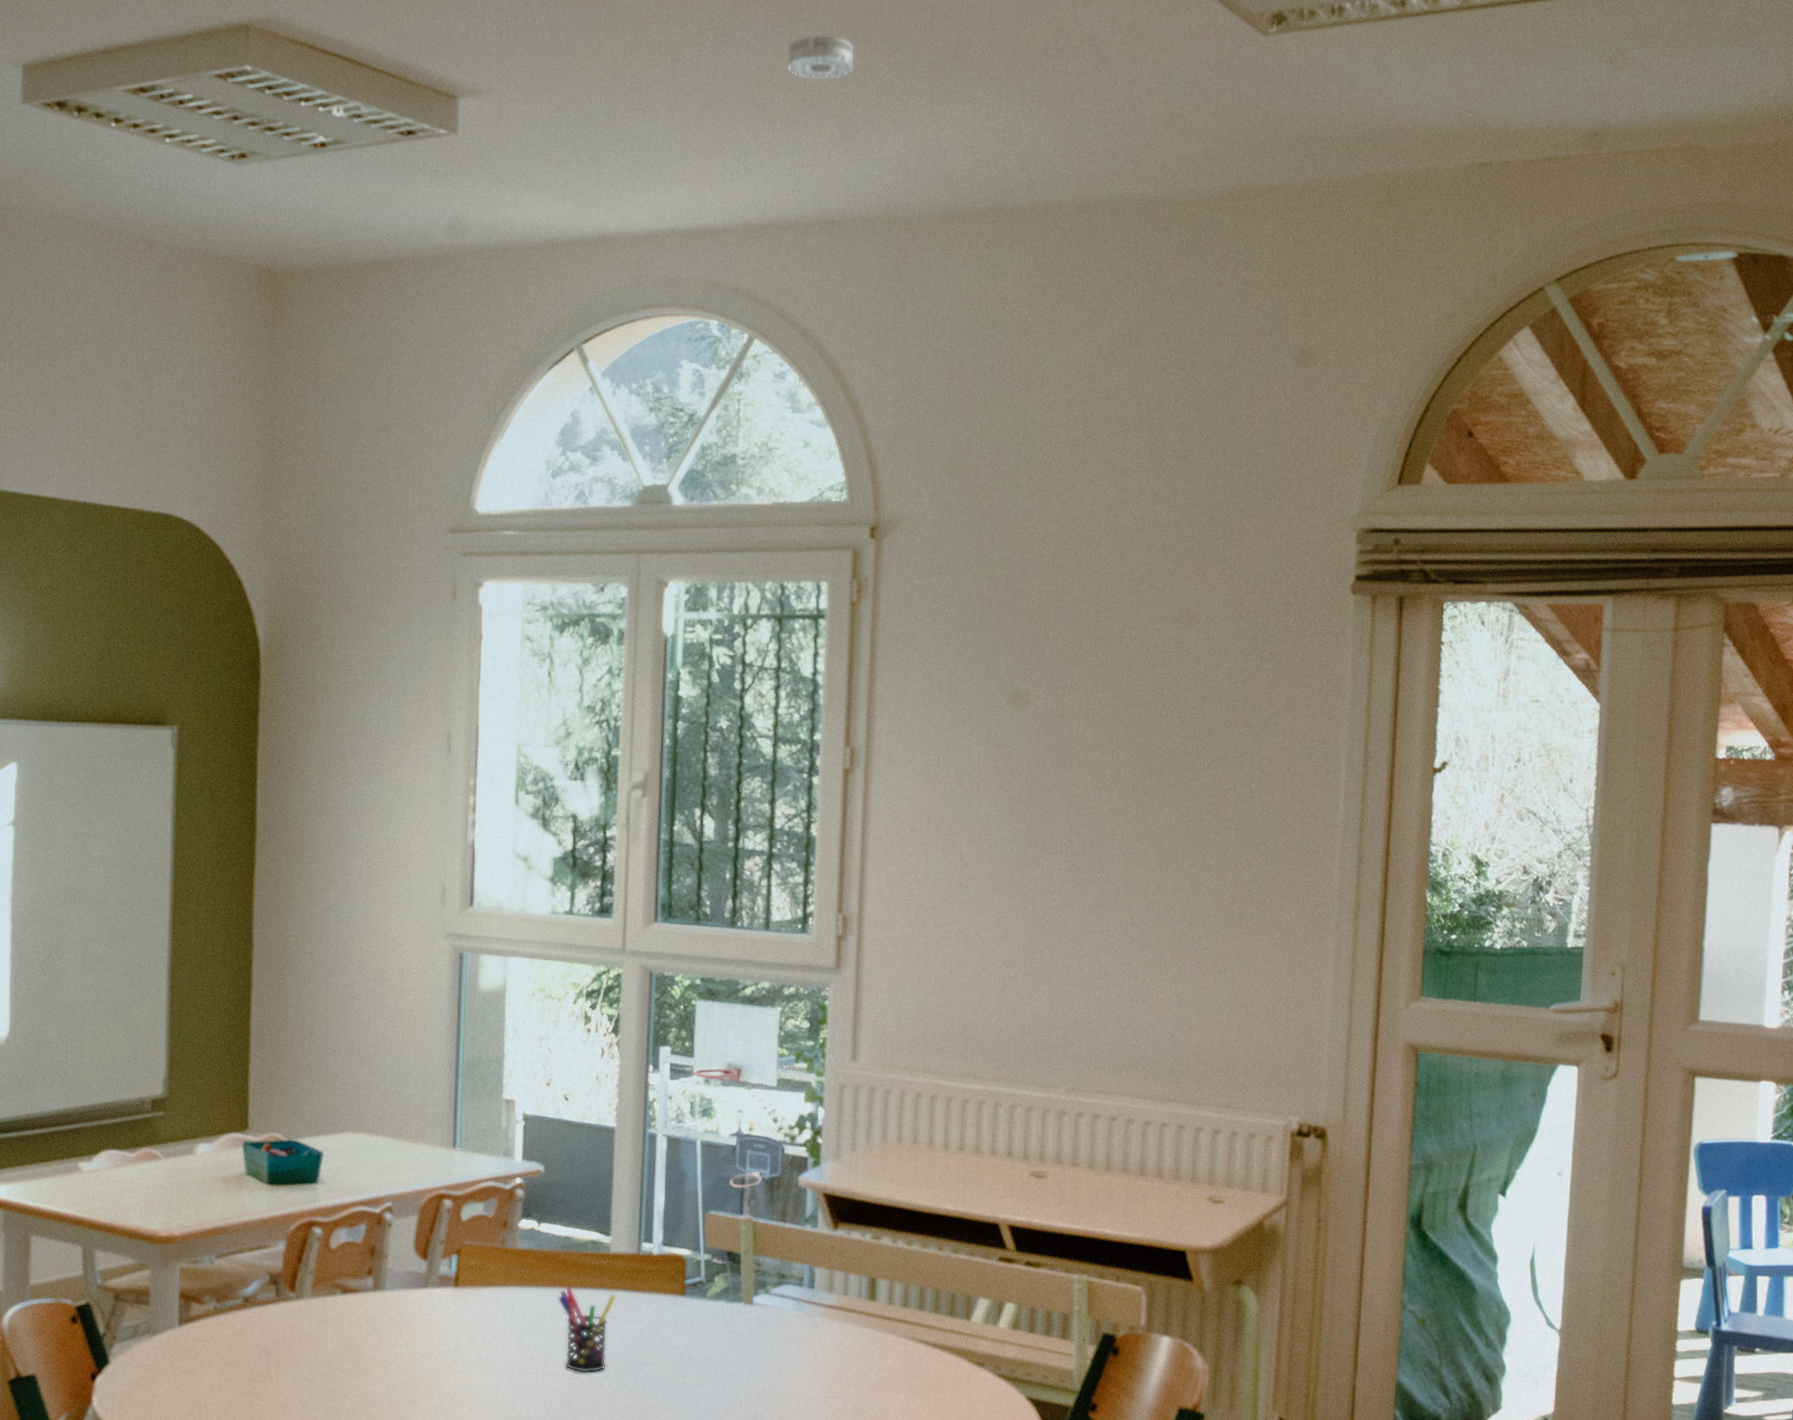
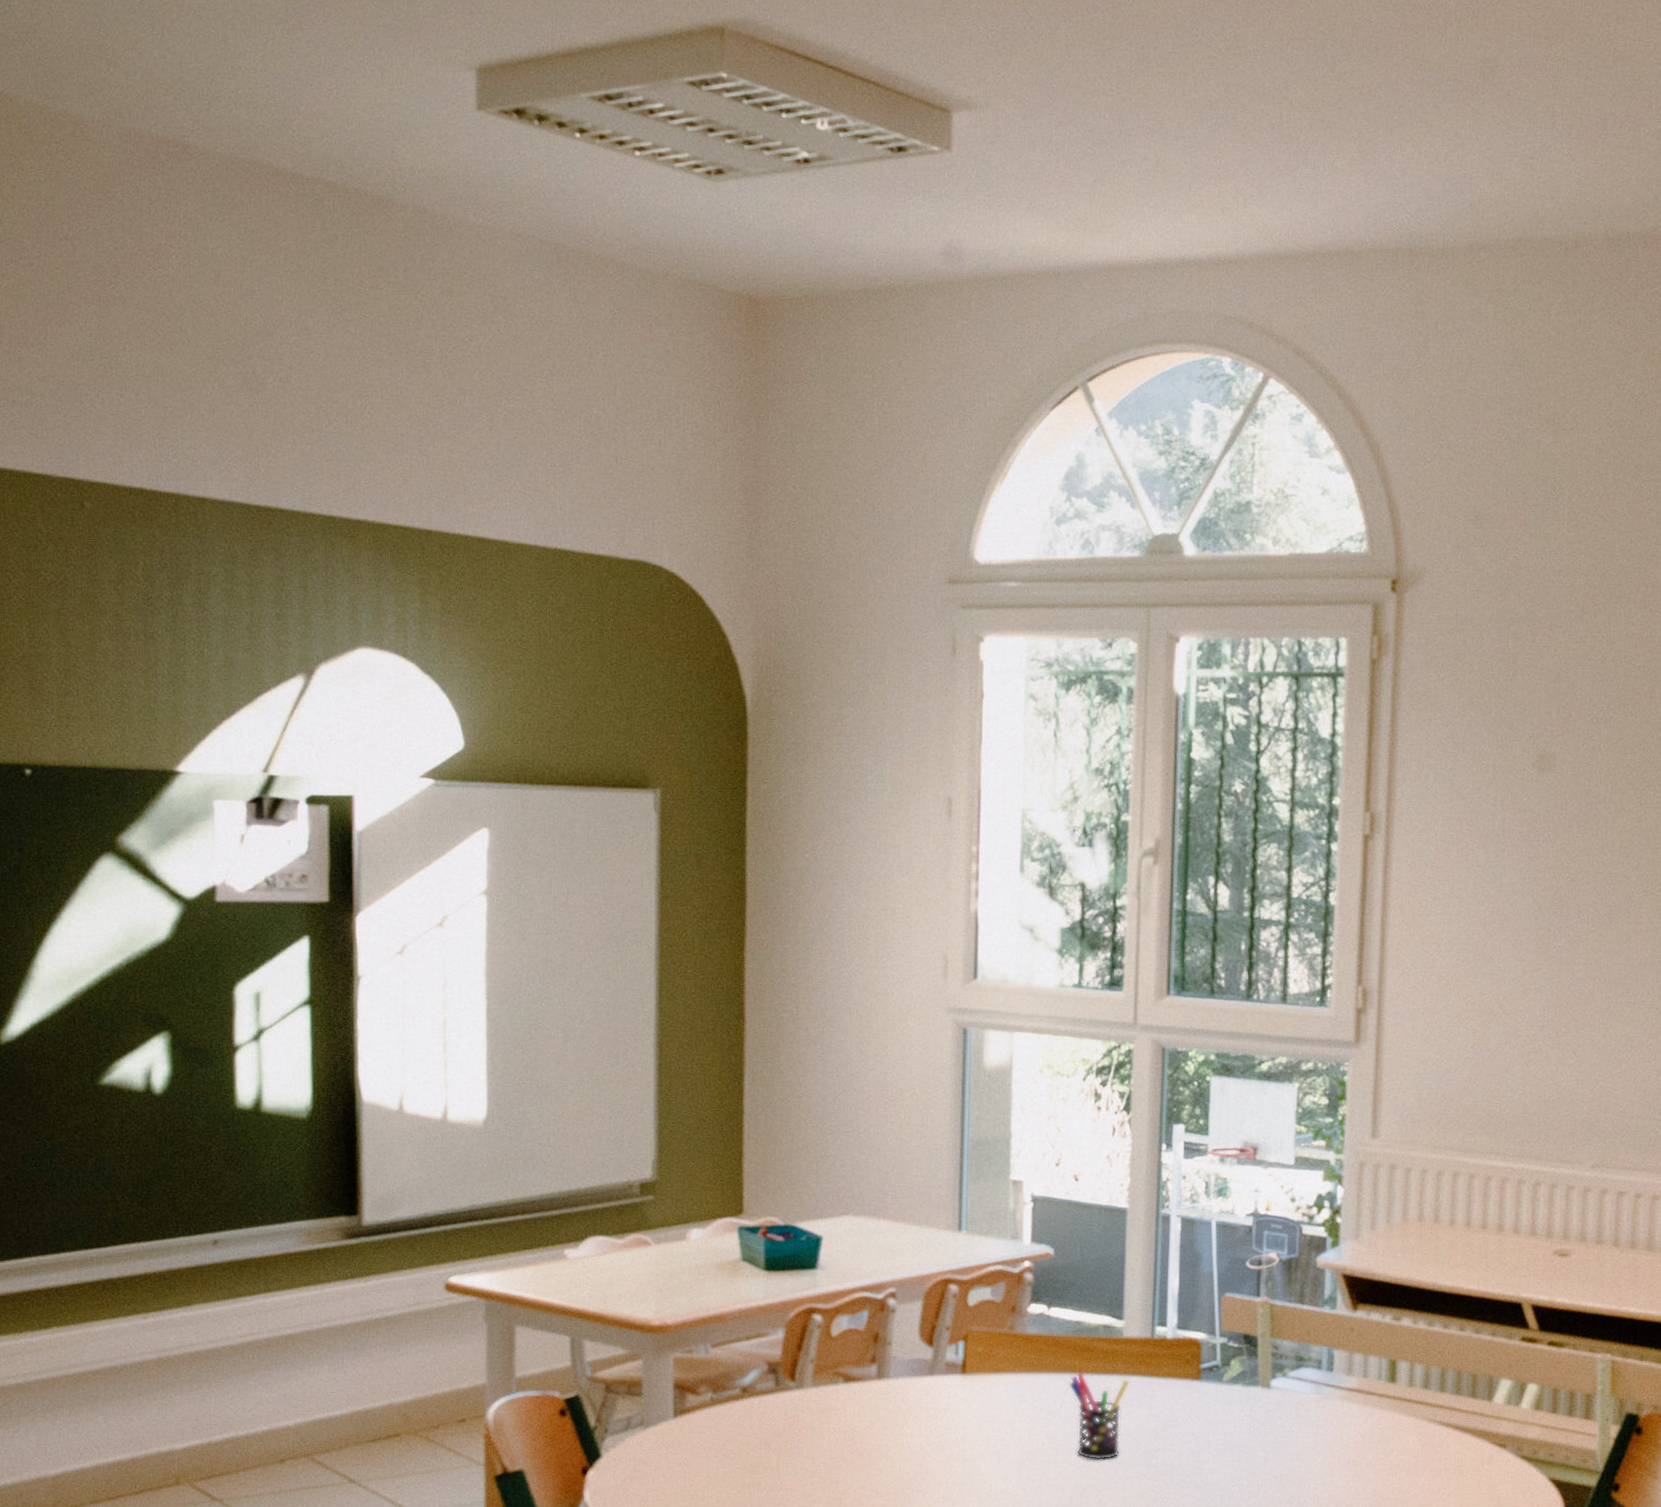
smoke detector: present [787,34,854,80] -> none [1304,48,1375,98]

